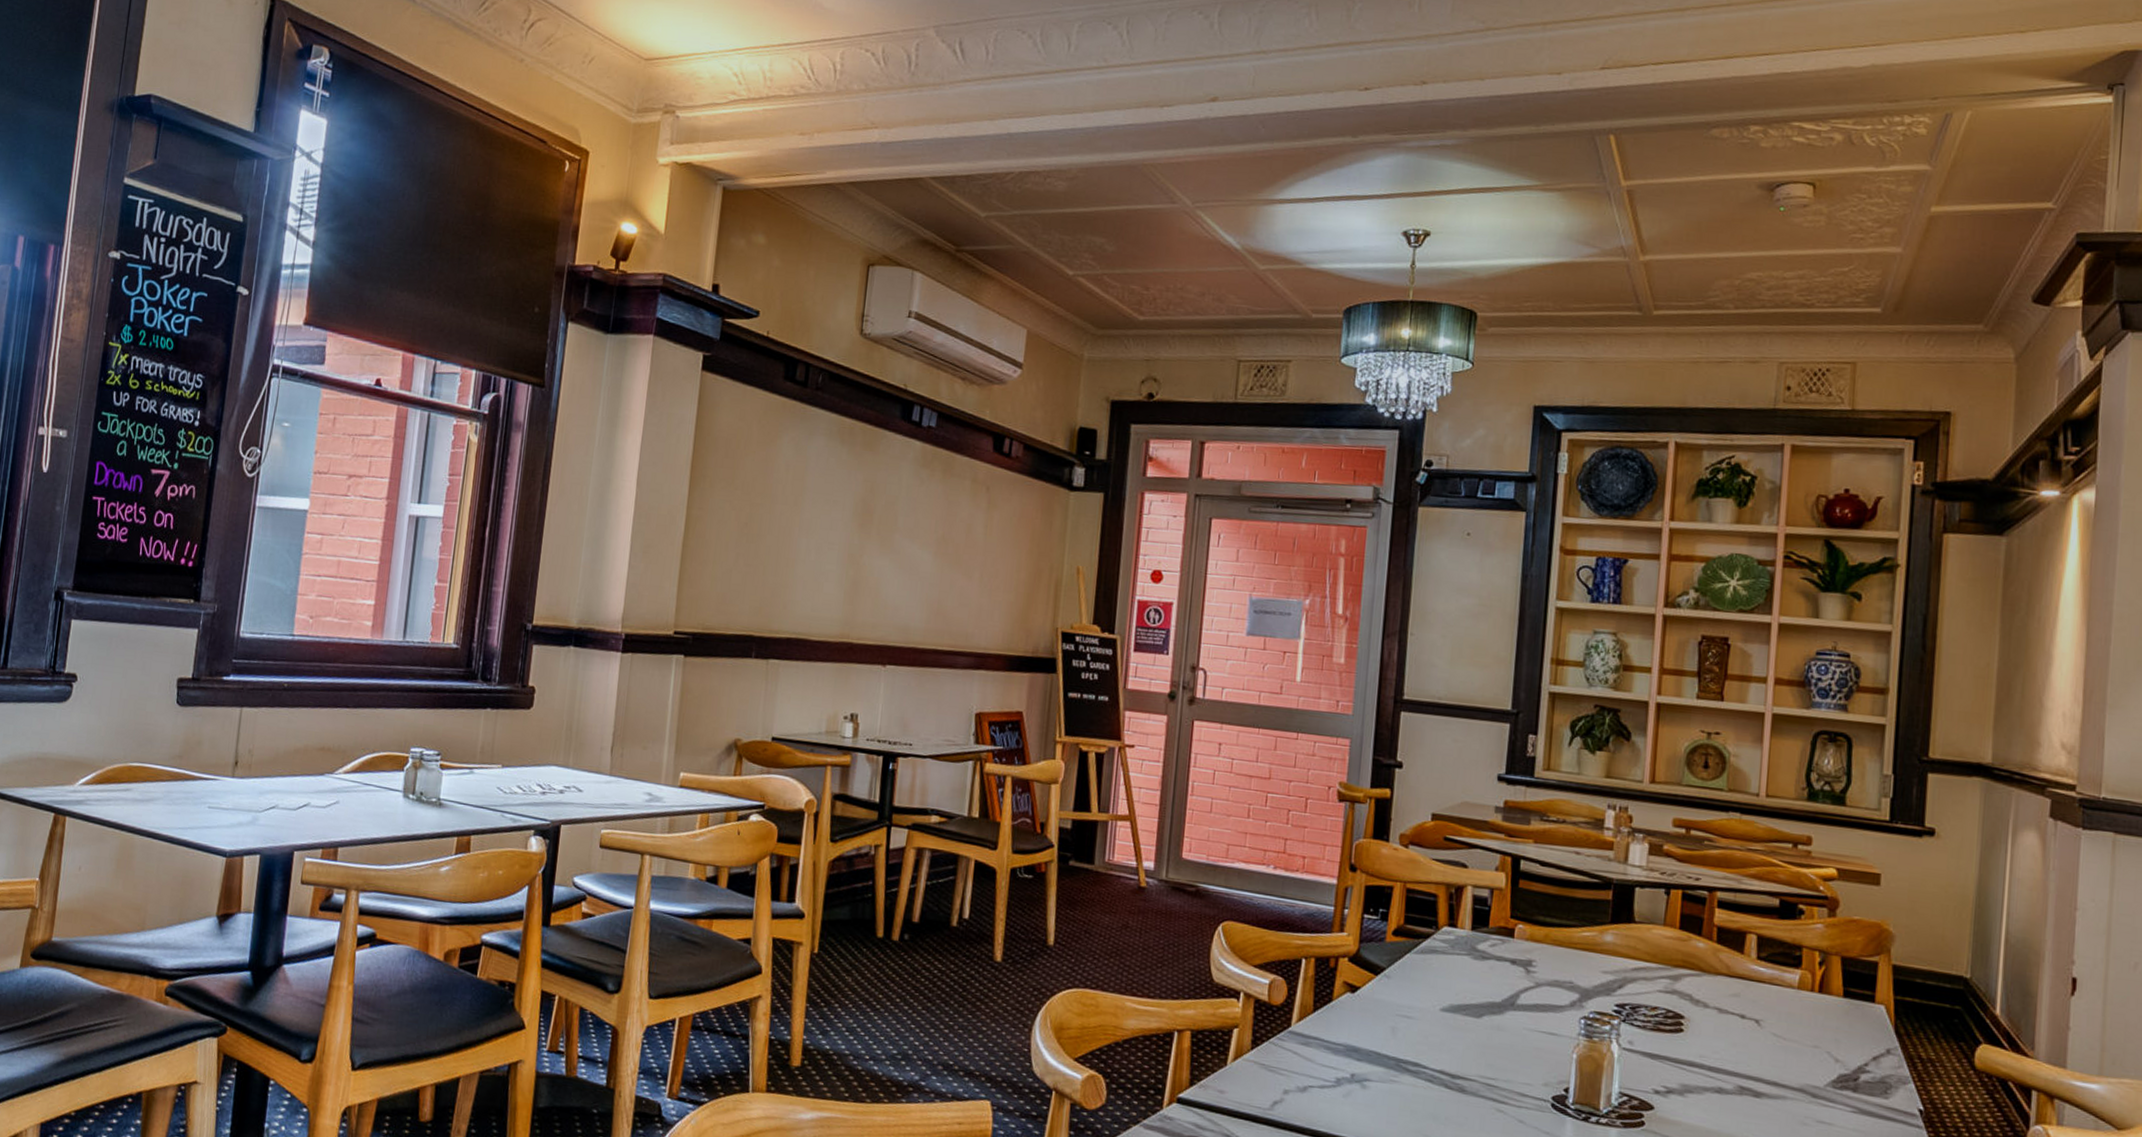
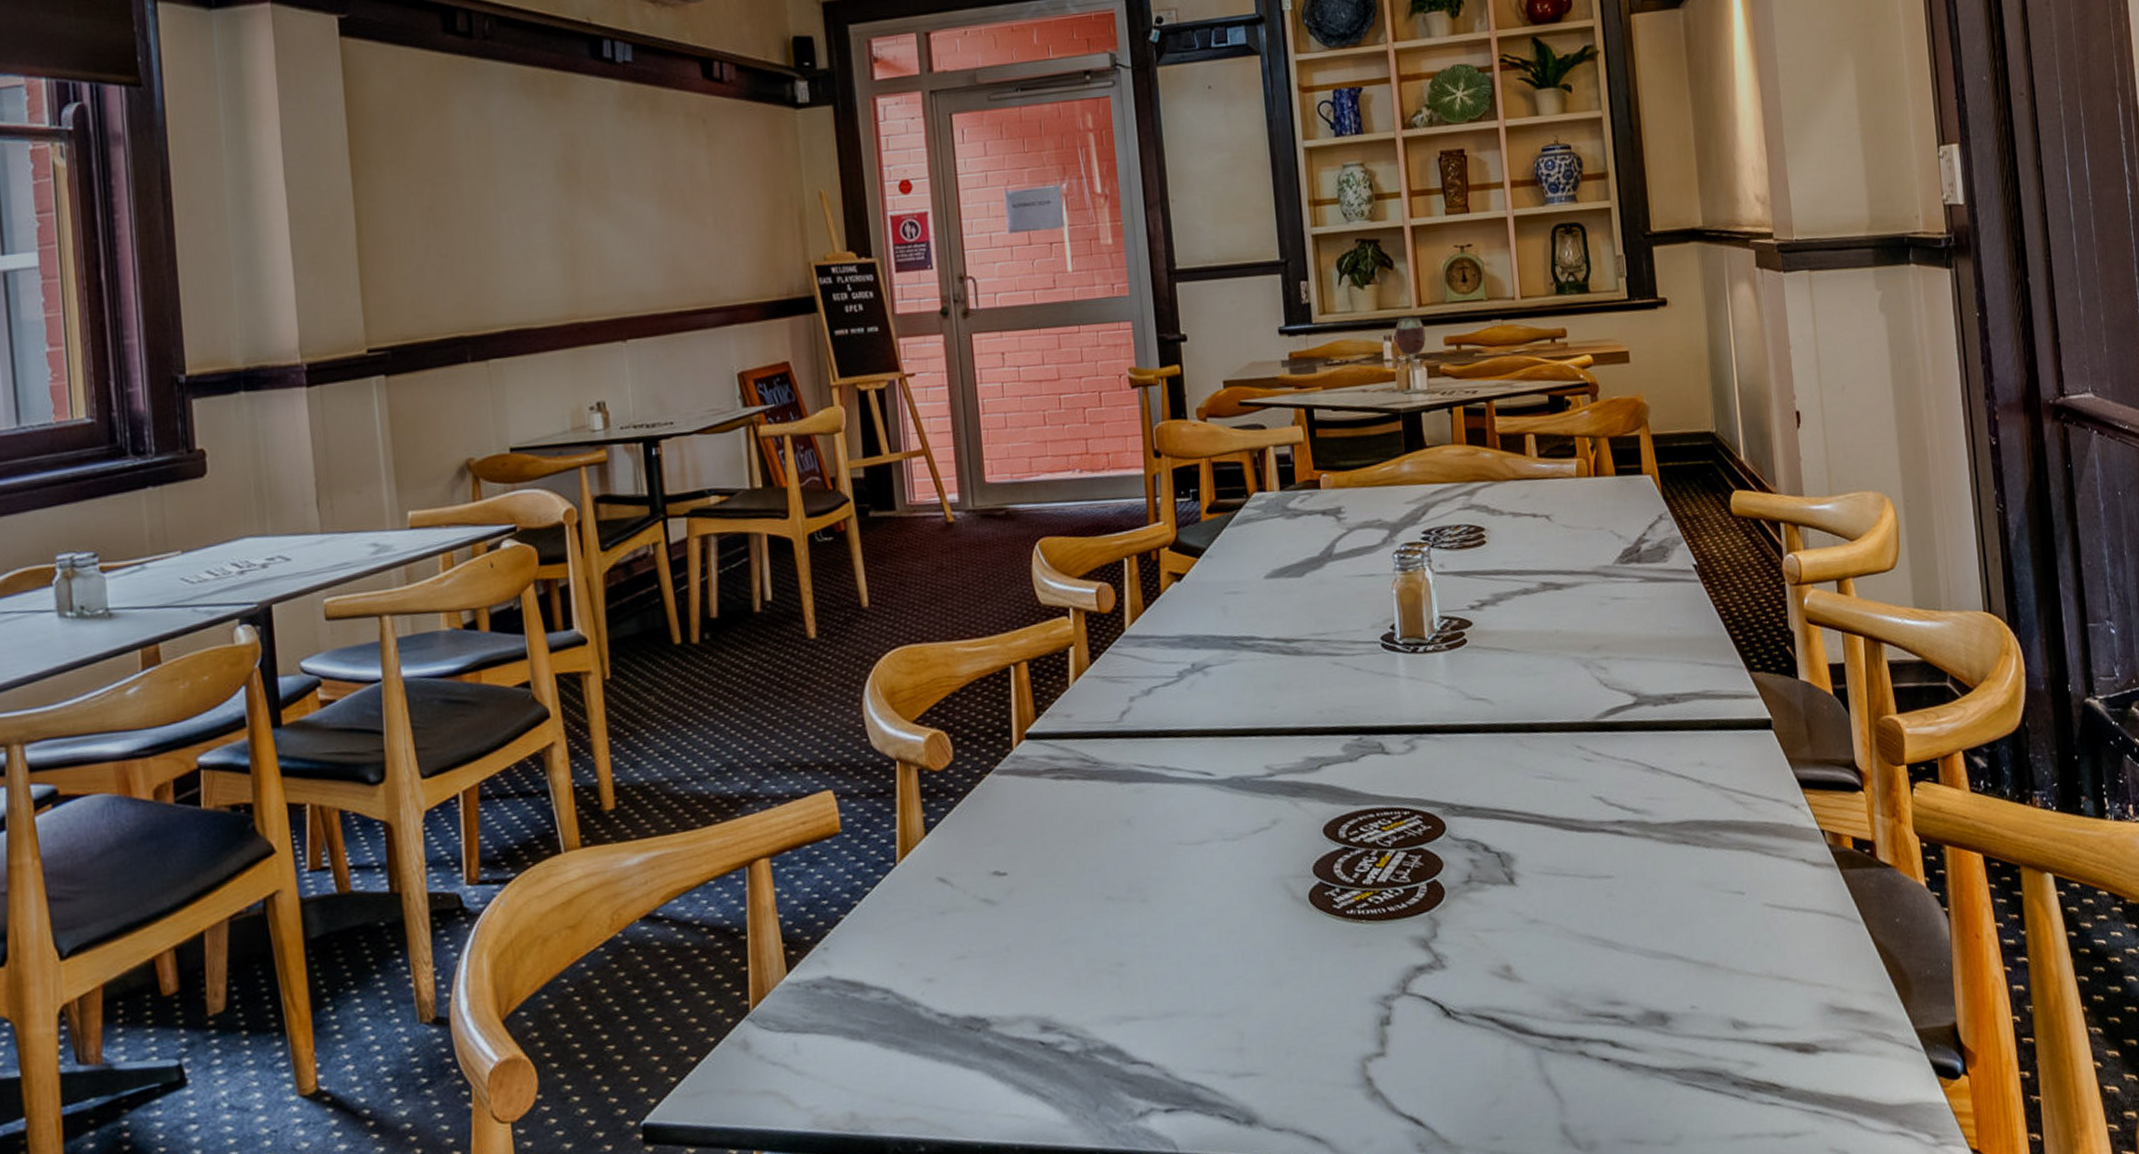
wineglass: none [1618,789,1654,869] -> present [1394,316,1428,395]

